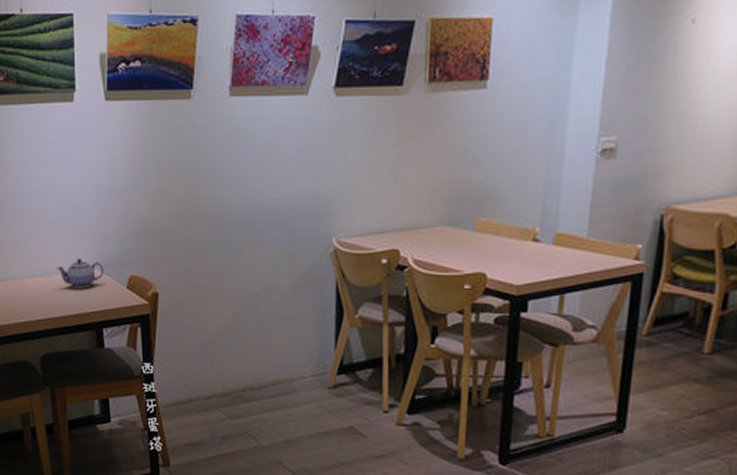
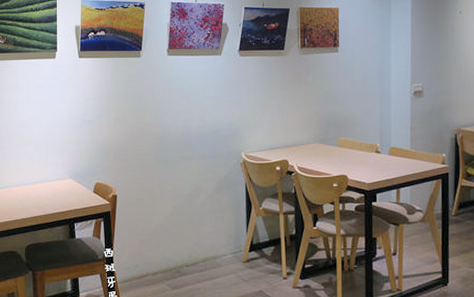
teapot: present [56,258,104,288] -> none [39,170,76,193]

